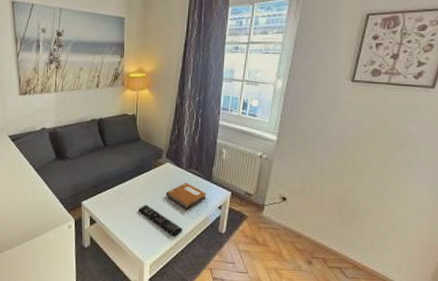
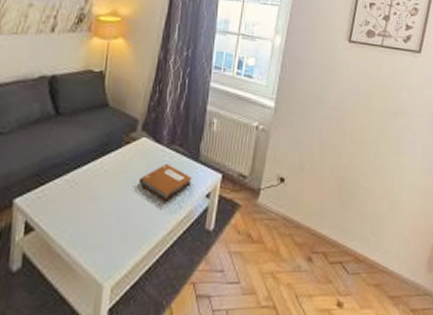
remote control: present [138,205,183,237] -> none [99,198,160,242]

